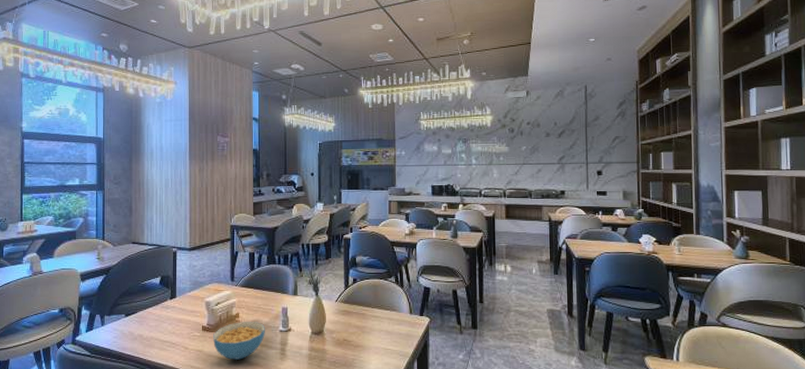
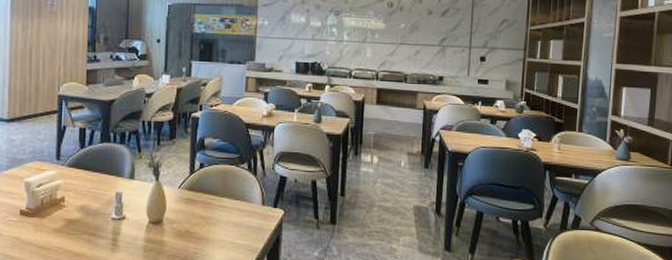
cereal bowl: present [213,322,265,360] -> none [33,207,95,250]

